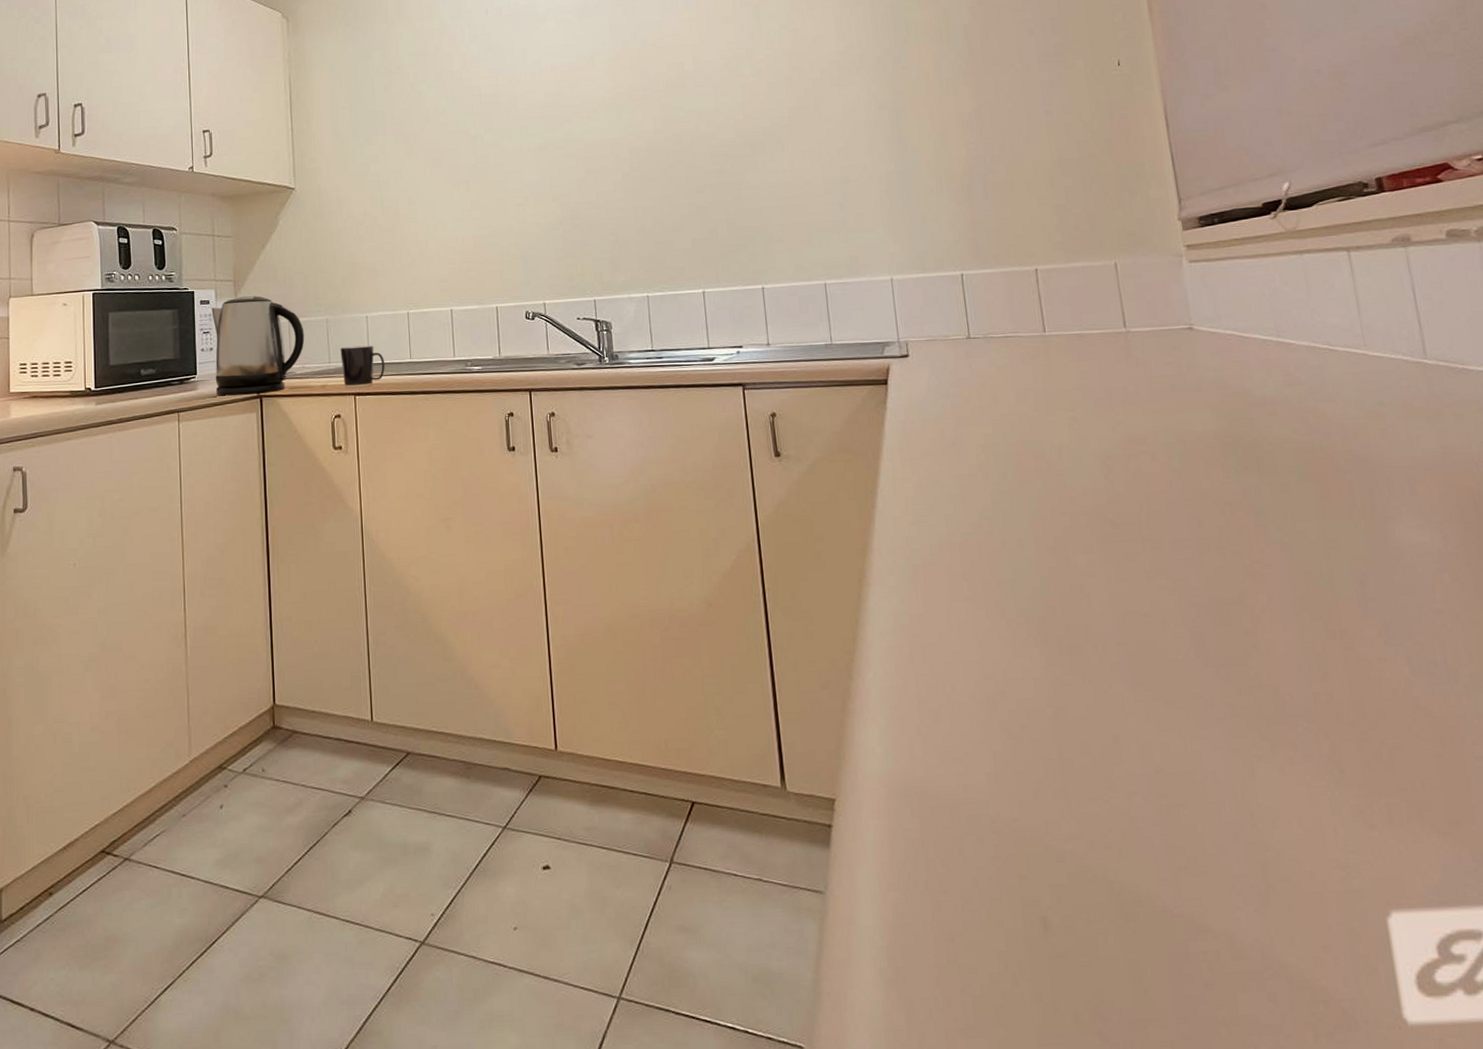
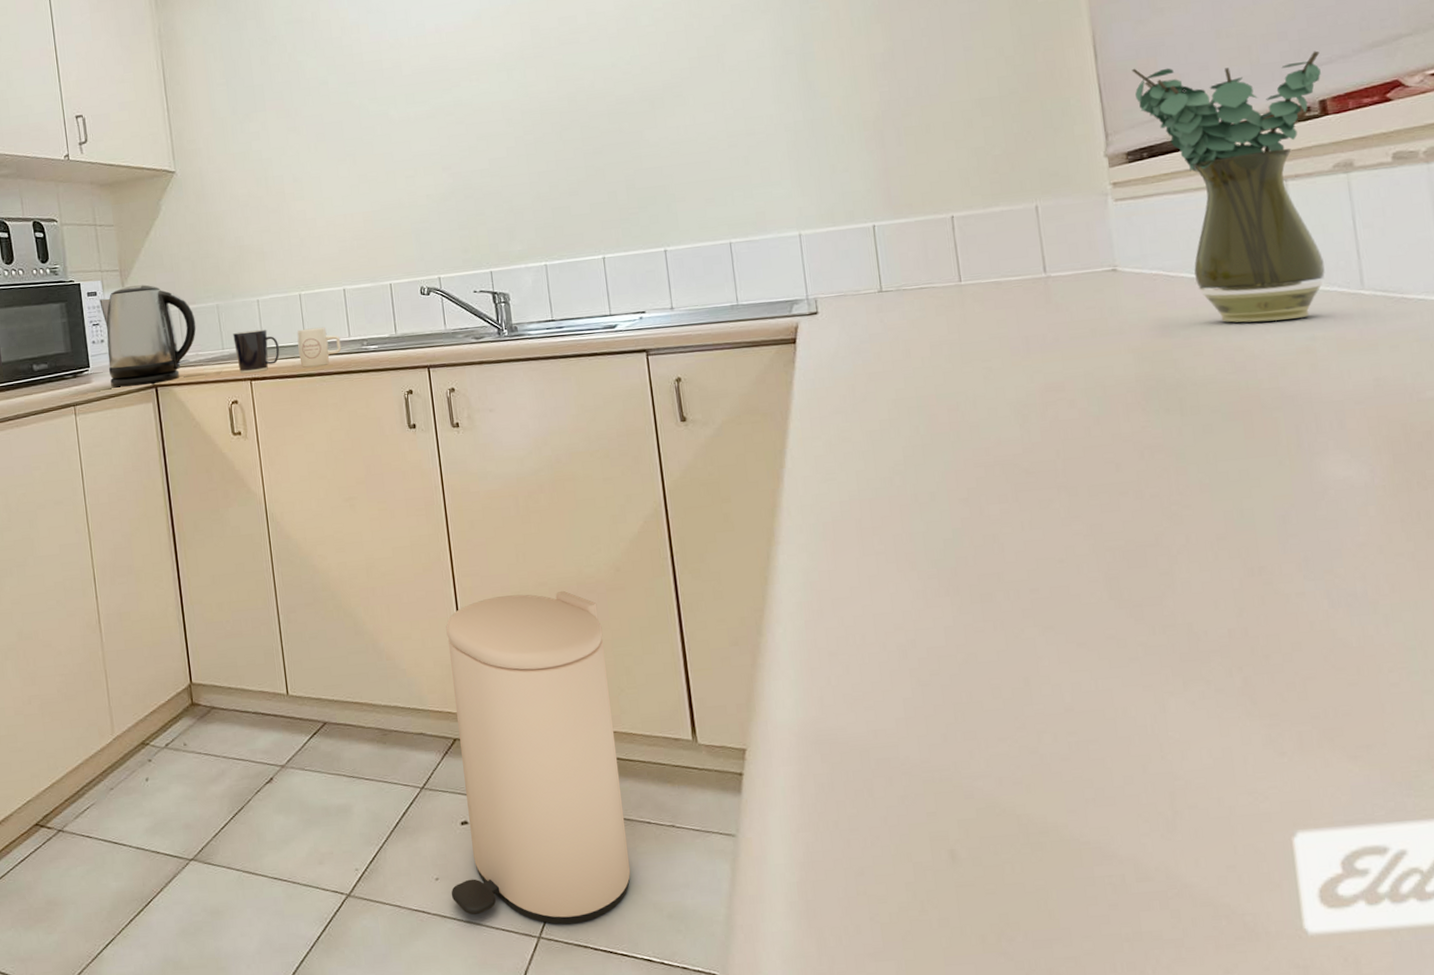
mug: none [403,345,446,386] -> present [296,326,342,368]
pedal bin: none [529,623,716,985] -> present [446,590,631,925]
vase: none [1201,132,1390,386] -> present [1131,51,1325,323]

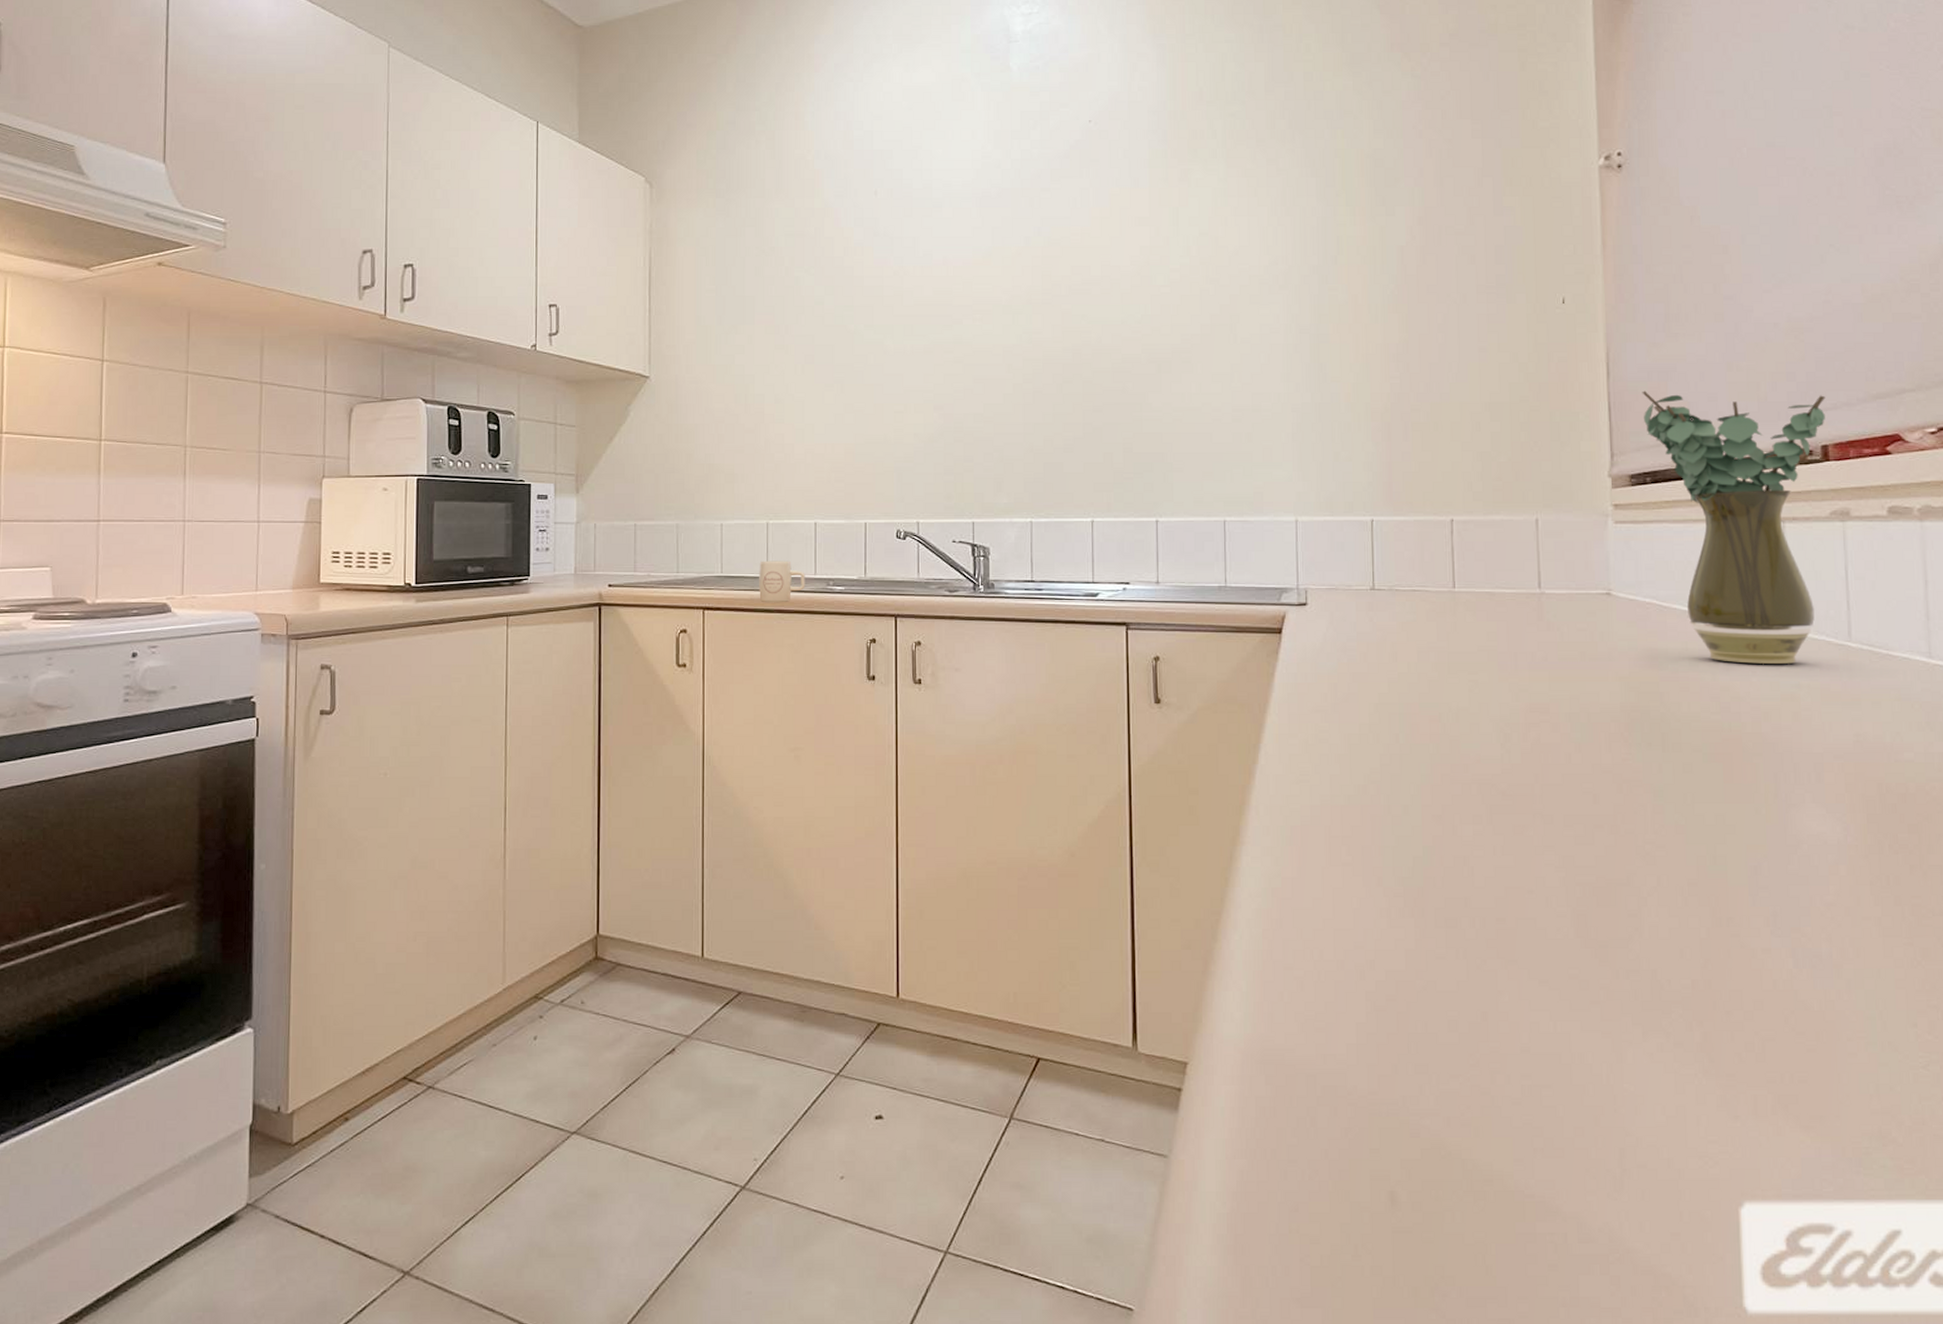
kettle: present [99,284,197,388] -> none [549,493,652,603]
mug: present [233,329,280,375] -> none [690,556,739,602]
pedal bin: present [446,590,631,925] -> none [855,871,1052,1240]

